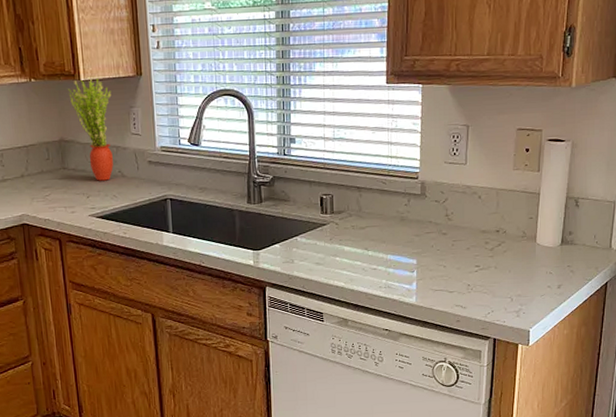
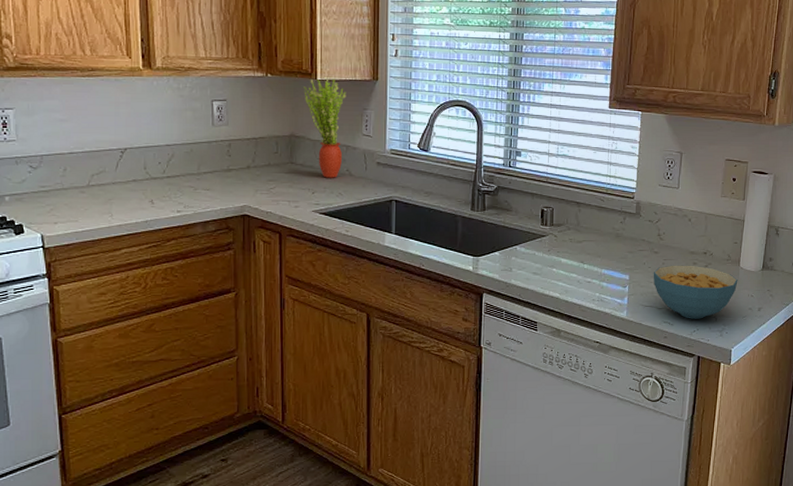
cereal bowl: none [442,244,535,301] -> present [653,265,738,319]

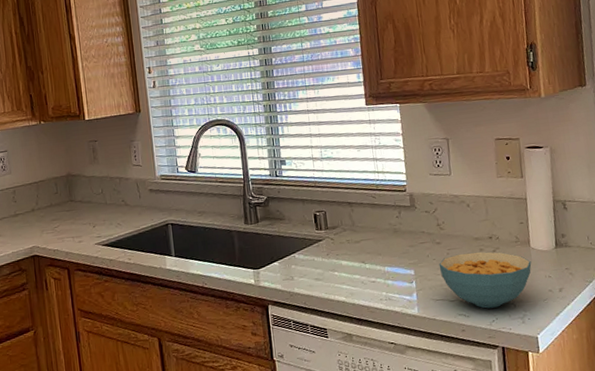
potted plant: present [304,77,347,178] -> none [74,117,117,211]

